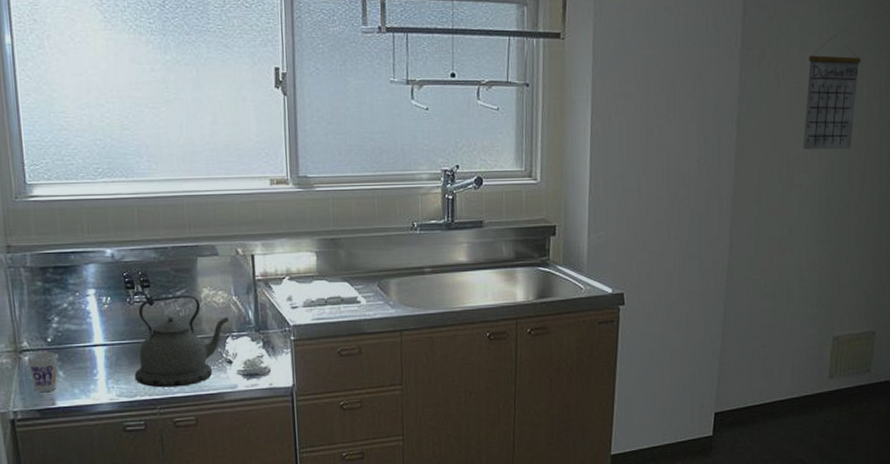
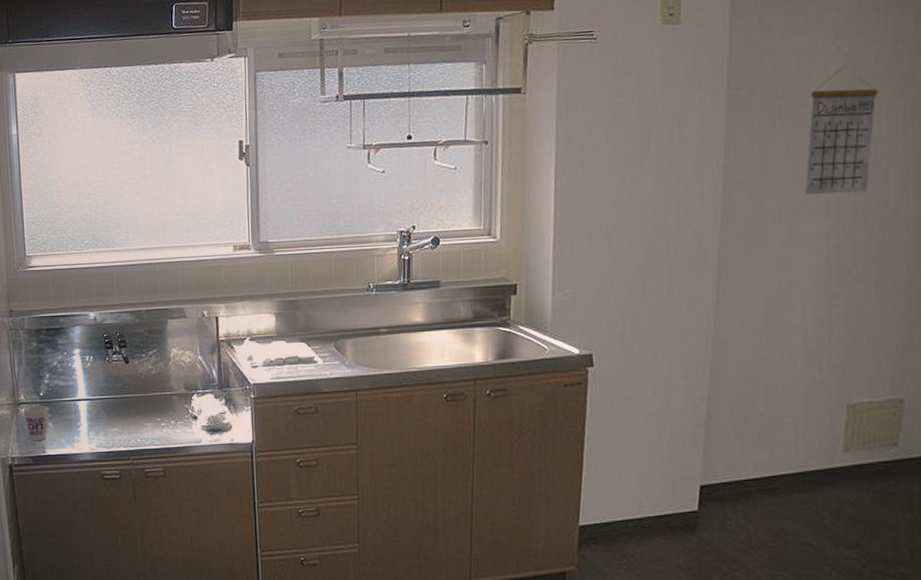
kettle: present [134,294,229,388] -> none [111,354,195,440]

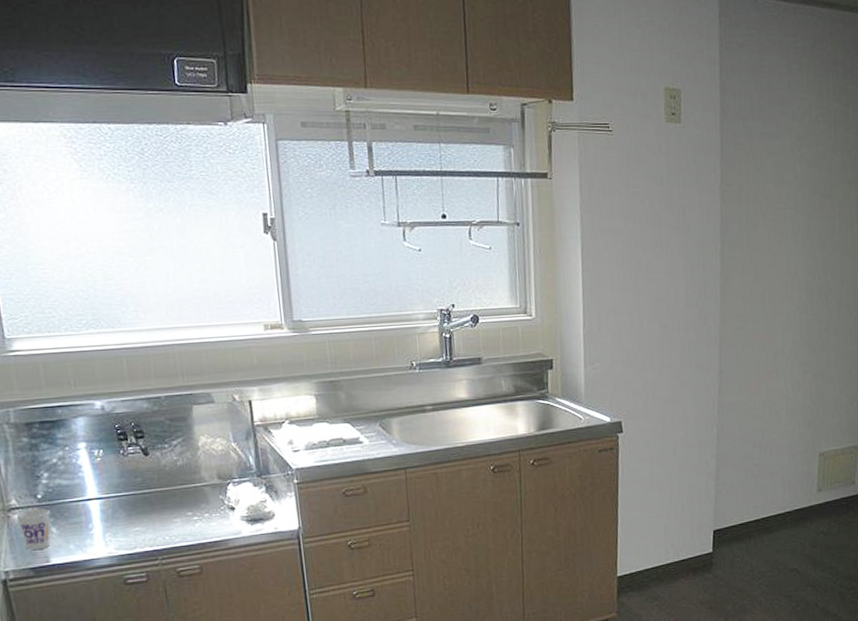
calendar: present [805,66,879,196] -> none [782,170,833,279]

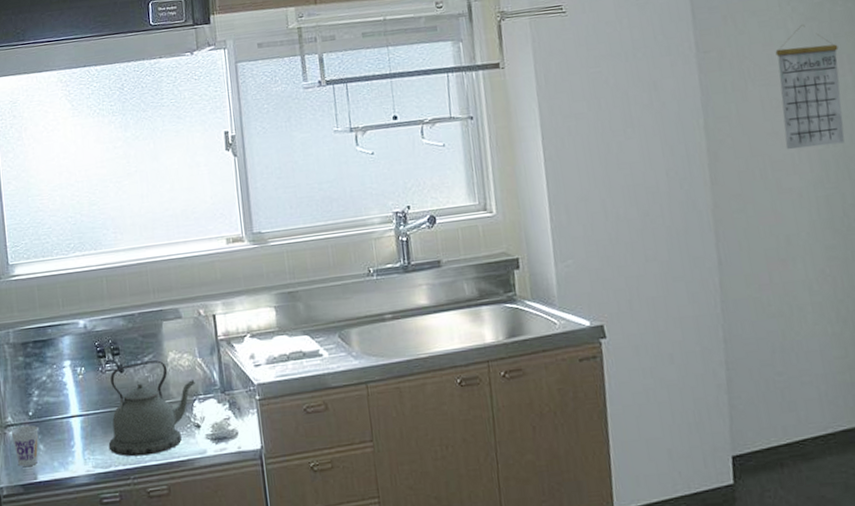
kettle: none [132,443,229,539] -> present [108,360,195,457]
calendar: none [782,170,833,279] -> present [775,25,845,150]

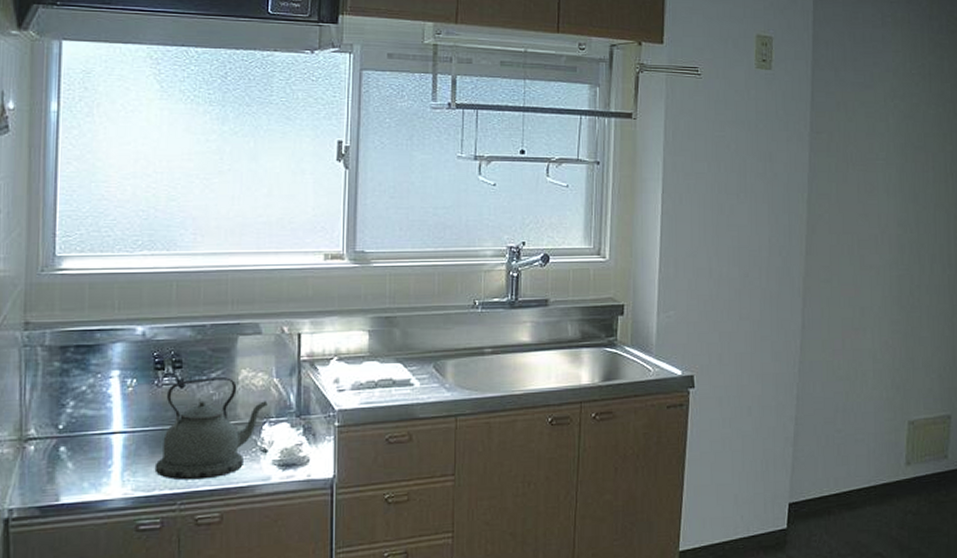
cup: present [11,425,39,467] -> none [32,439,69,486]
calendar: present [775,25,845,150] -> none [872,121,926,231]

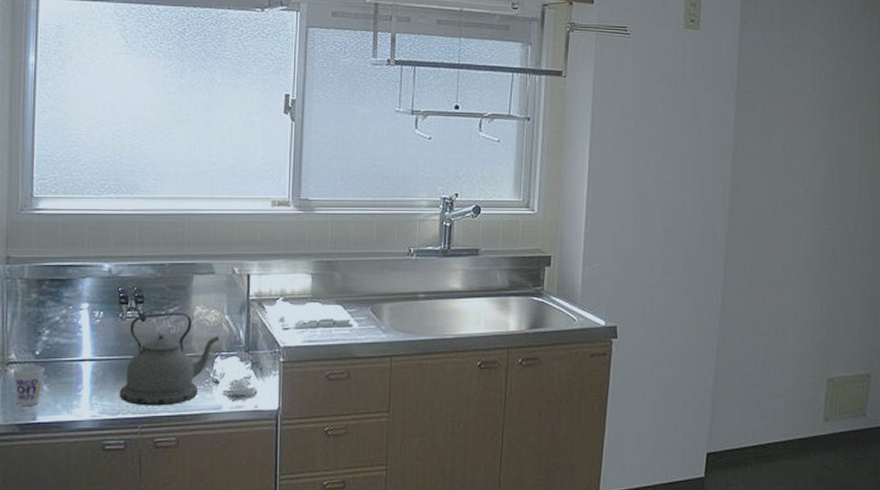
cup: none [32,439,69,486] -> present [12,364,44,406]

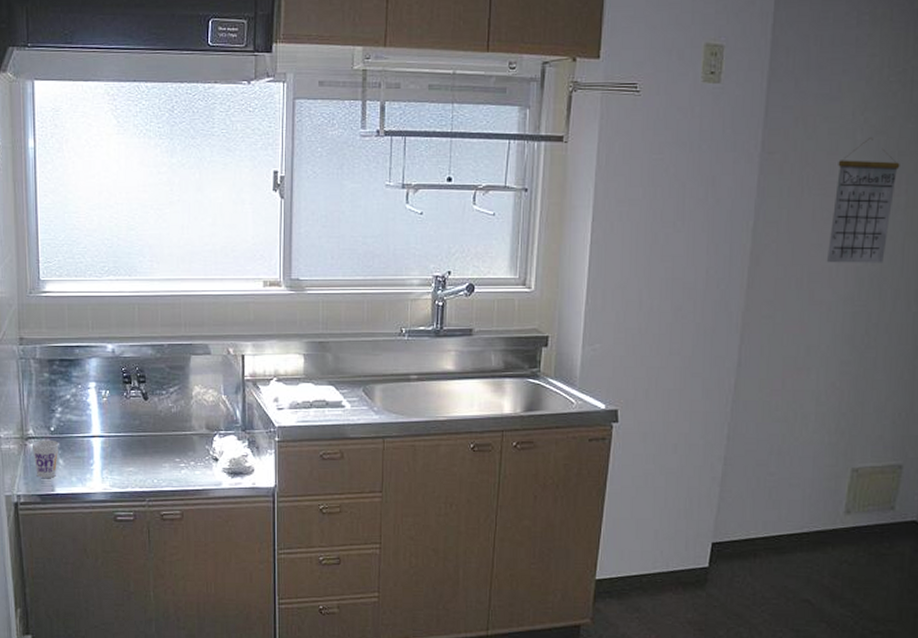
kettle: present [119,312,220,406] -> none [127,391,217,481]
calendar: none [796,82,853,191] -> present [826,138,900,263]

